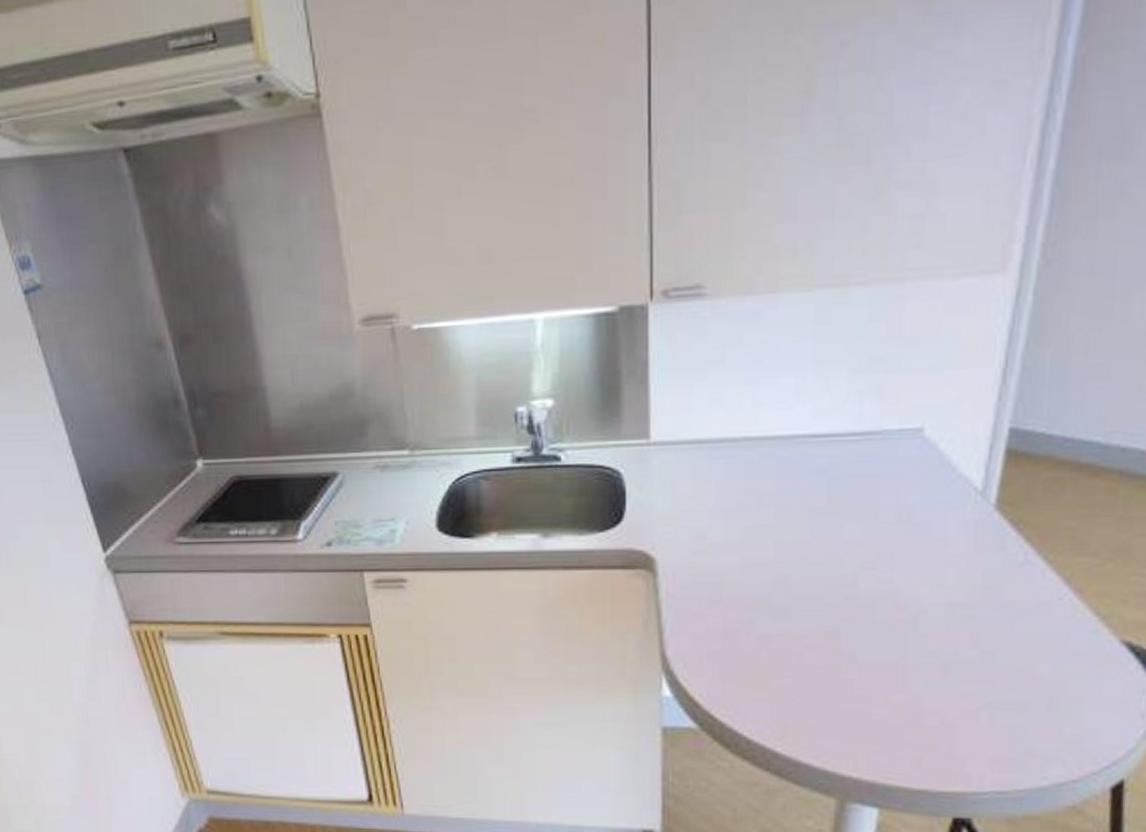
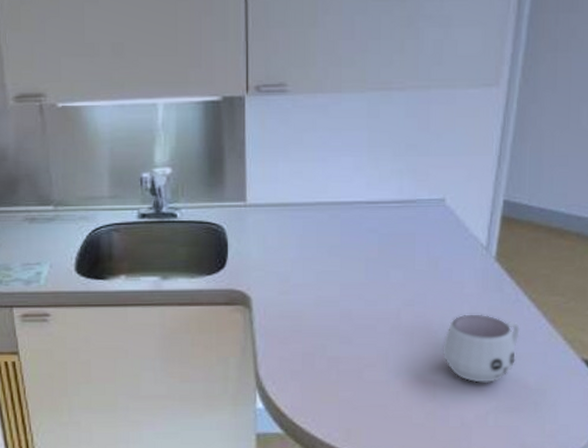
mug: none [914,580,1029,670] -> present [441,314,520,383]

